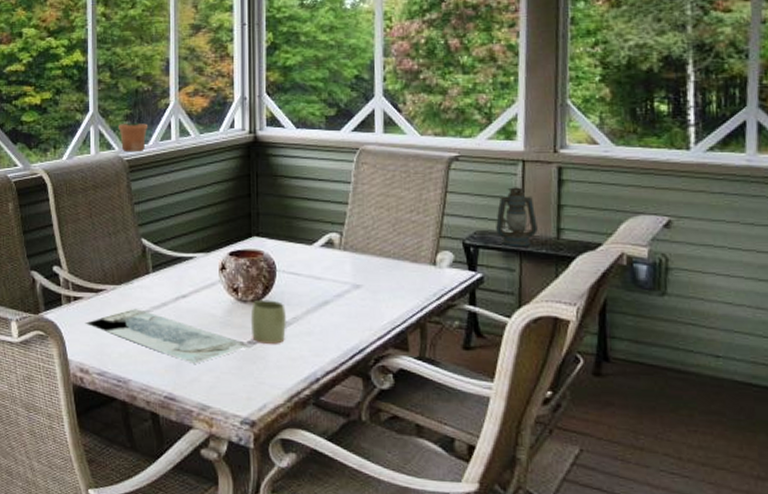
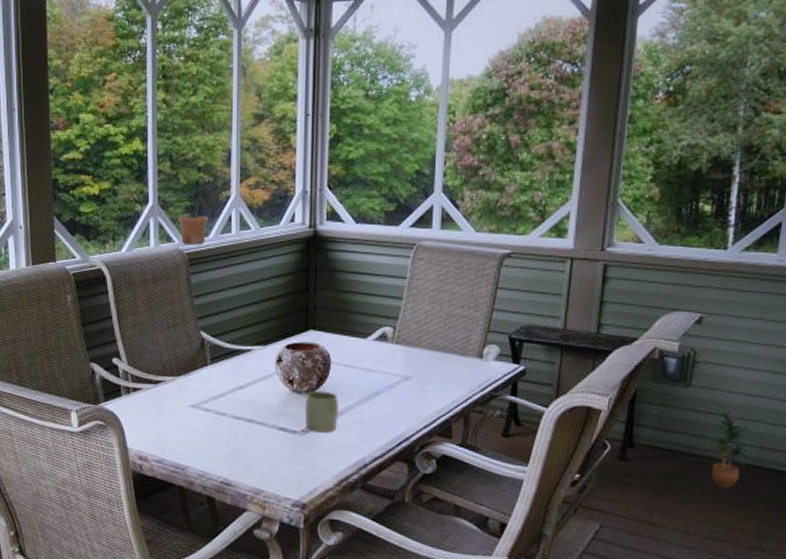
towel: present [85,309,249,364] -> none [144,399,302,451]
lantern: present [496,187,538,247] -> none [541,284,580,342]
potted plant: none [690,318,746,409] -> present [706,407,756,489]

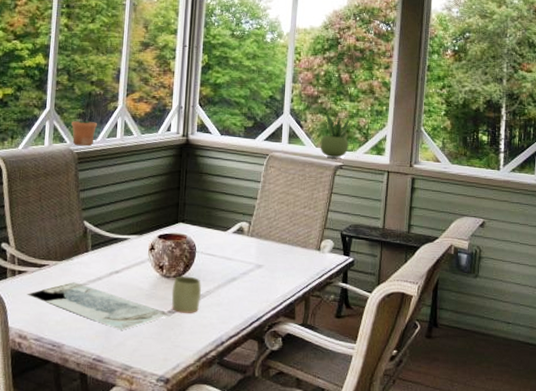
towel: none [144,399,302,451] -> present [27,282,169,330]
potted plant: none [481,185,526,244] -> present [320,110,354,158]
potted plant: present [706,407,756,489] -> none [491,294,527,362]

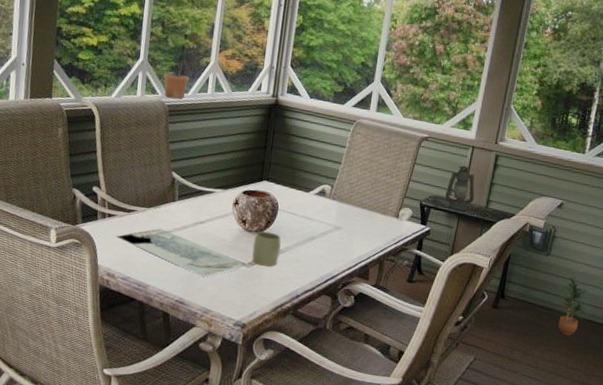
potted plant: present [320,110,354,158] -> none [407,81,444,130]
lantern: none [366,191,395,239] -> present [445,165,475,212]
potted plant: none [491,294,527,362] -> present [557,273,592,336]

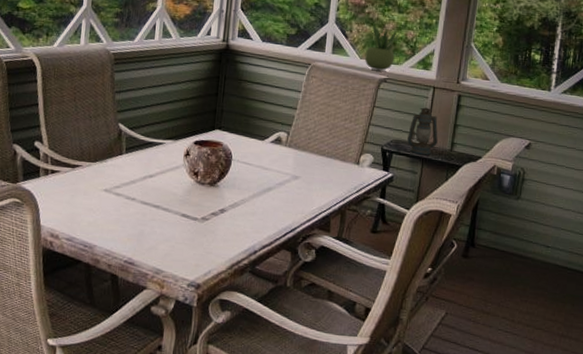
towel: present [116,228,249,277] -> none [59,184,202,234]
planter: present [164,73,190,100] -> none [108,20,136,48]
mug: present [252,231,281,267] -> none [205,183,236,221]
potted plant: none [407,81,444,130] -> present [364,21,401,71]
potted plant: present [557,273,592,336] -> none [530,218,567,285]

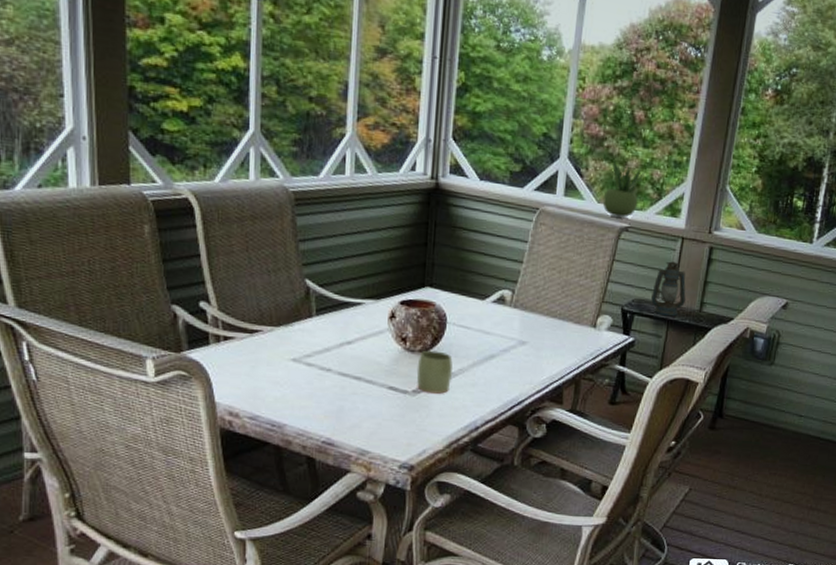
mug: none [205,183,236,221] -> present [416,350,453,394]

